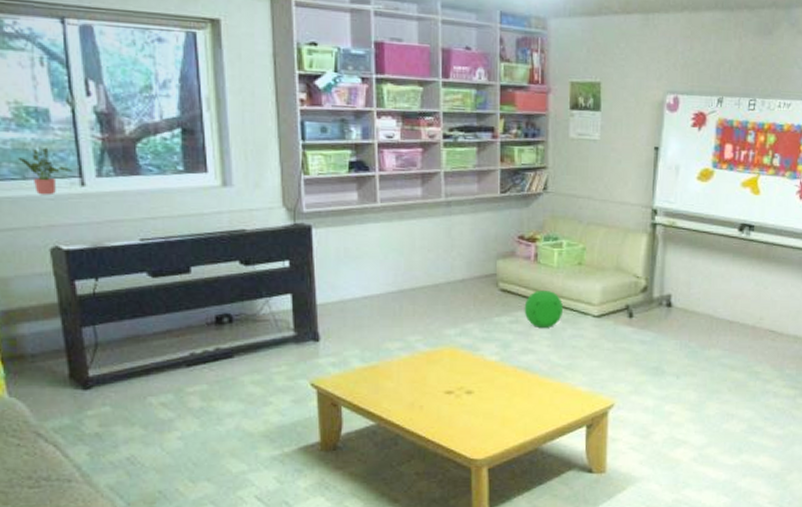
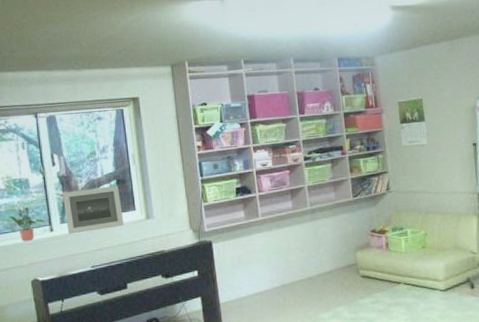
picture frame: none [101,134,190,193] -> present [63,185,124,235]
ball: present [524,291,564,328] -> none [382,273,415,305]

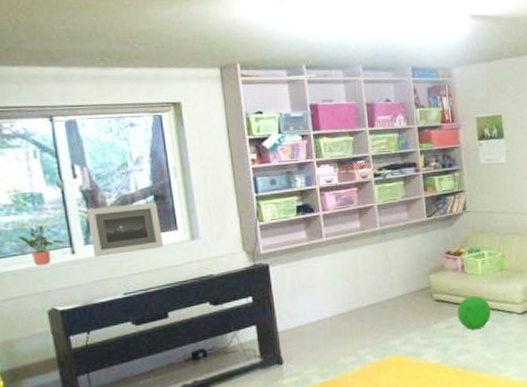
ball: none [382,273,415,305] -> present [457,296,492,329]

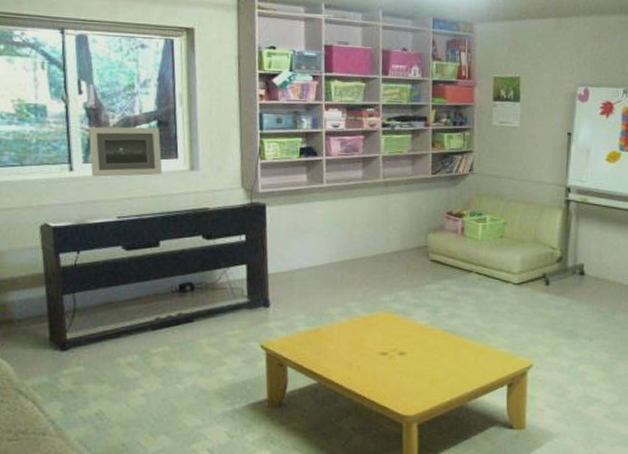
potted plant: present [17,224,64,266] -> none [17,138,63,180]
ball: present [457,296,492,329] -> none [451,261,487,294]

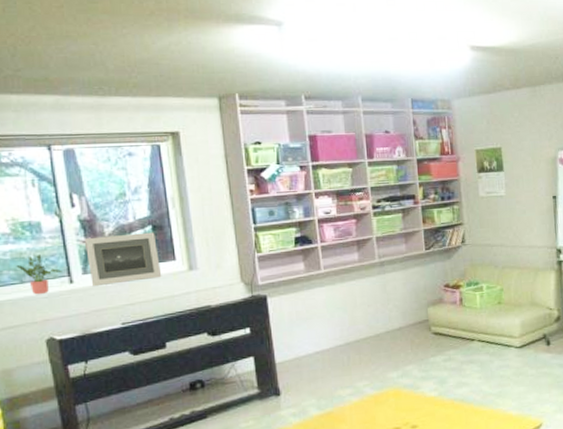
potted plant: none [17,138,63,180] -> present [16,253,62,295]

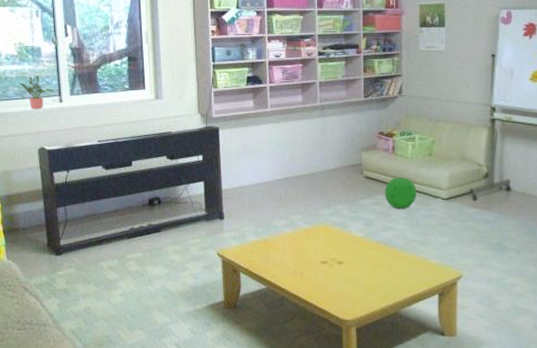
picture frame: present [85,232,162,287] -> none [74,63,133,107]
ball: none [455,329,490,363] -> present [384,178,417,209]

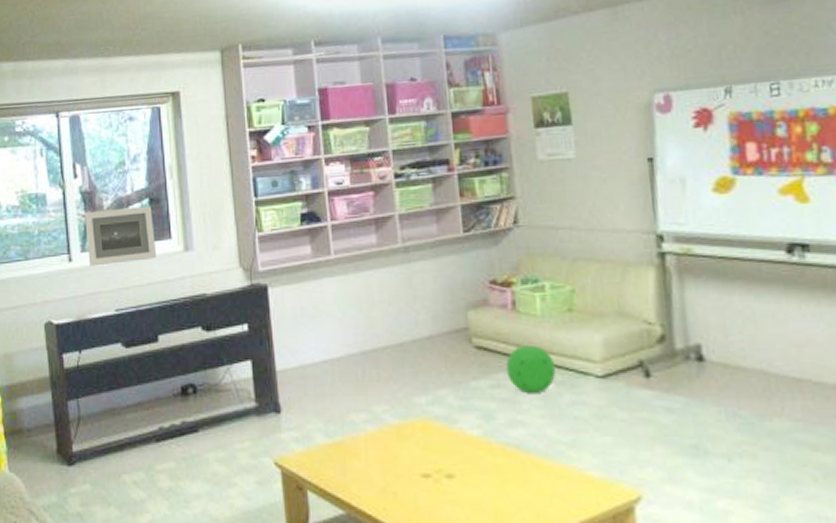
potted plant: present [19,75,55,110] -> none [22,228,63,273]
picture frame: none [74,63,133,107] -> present [85,206,157,267]

